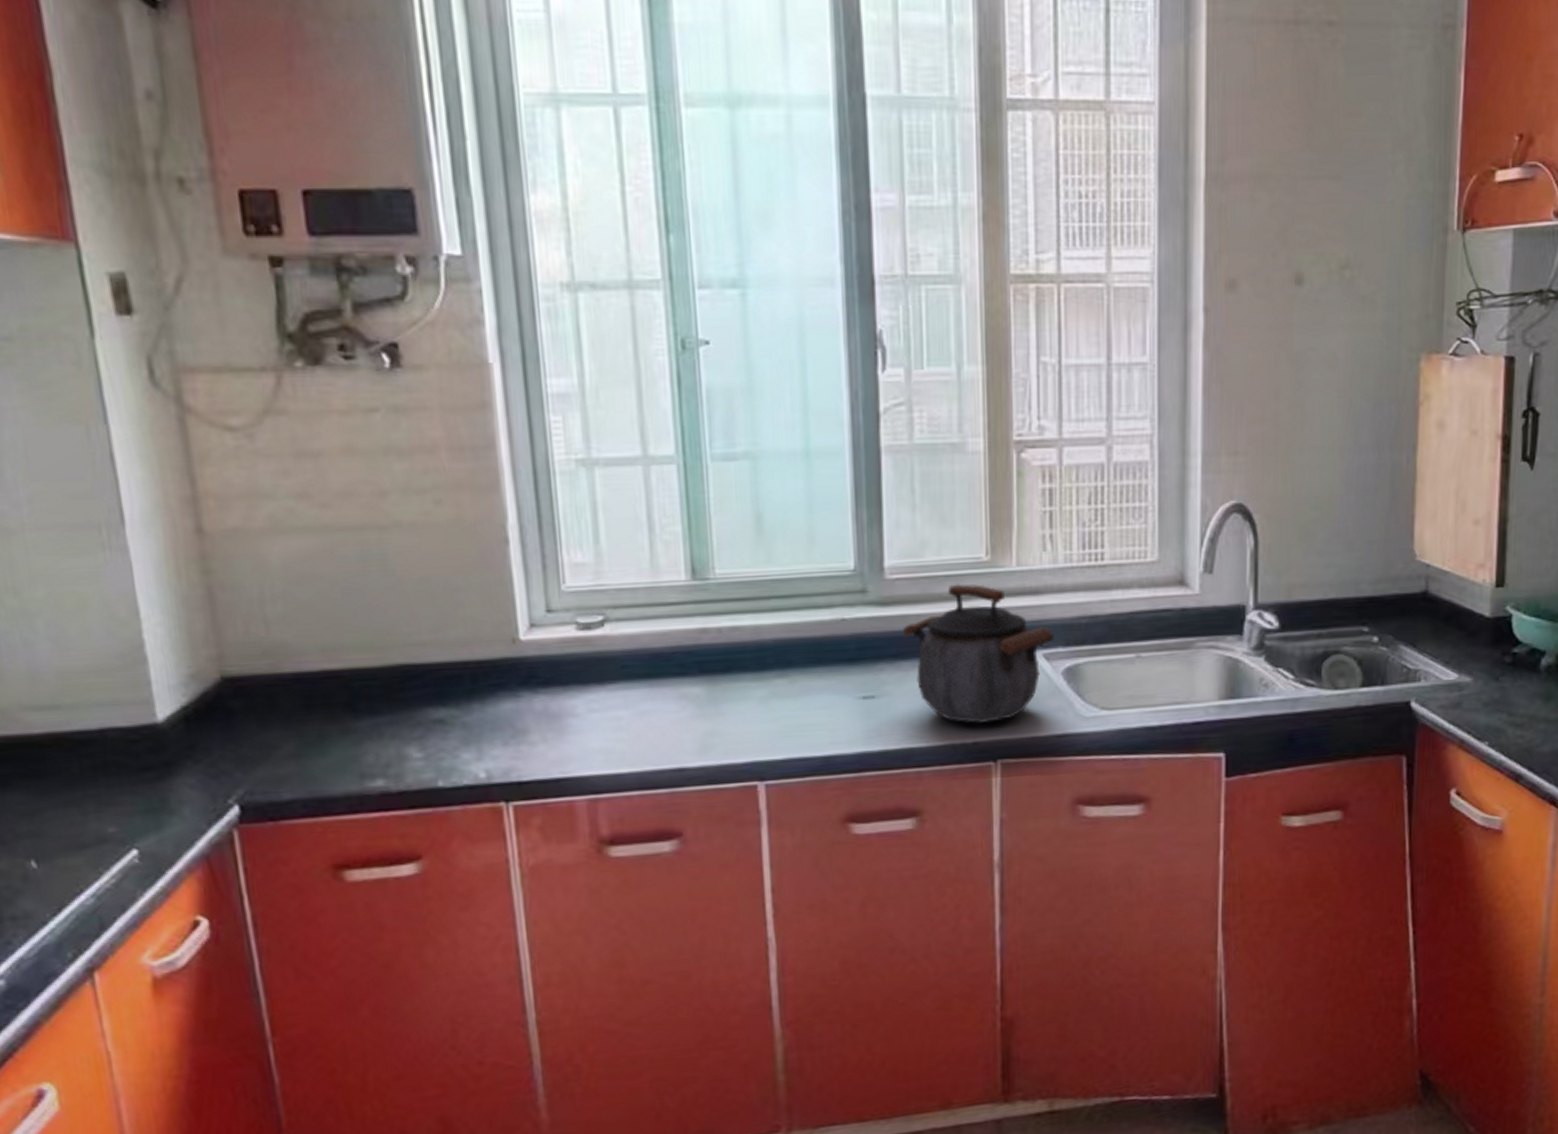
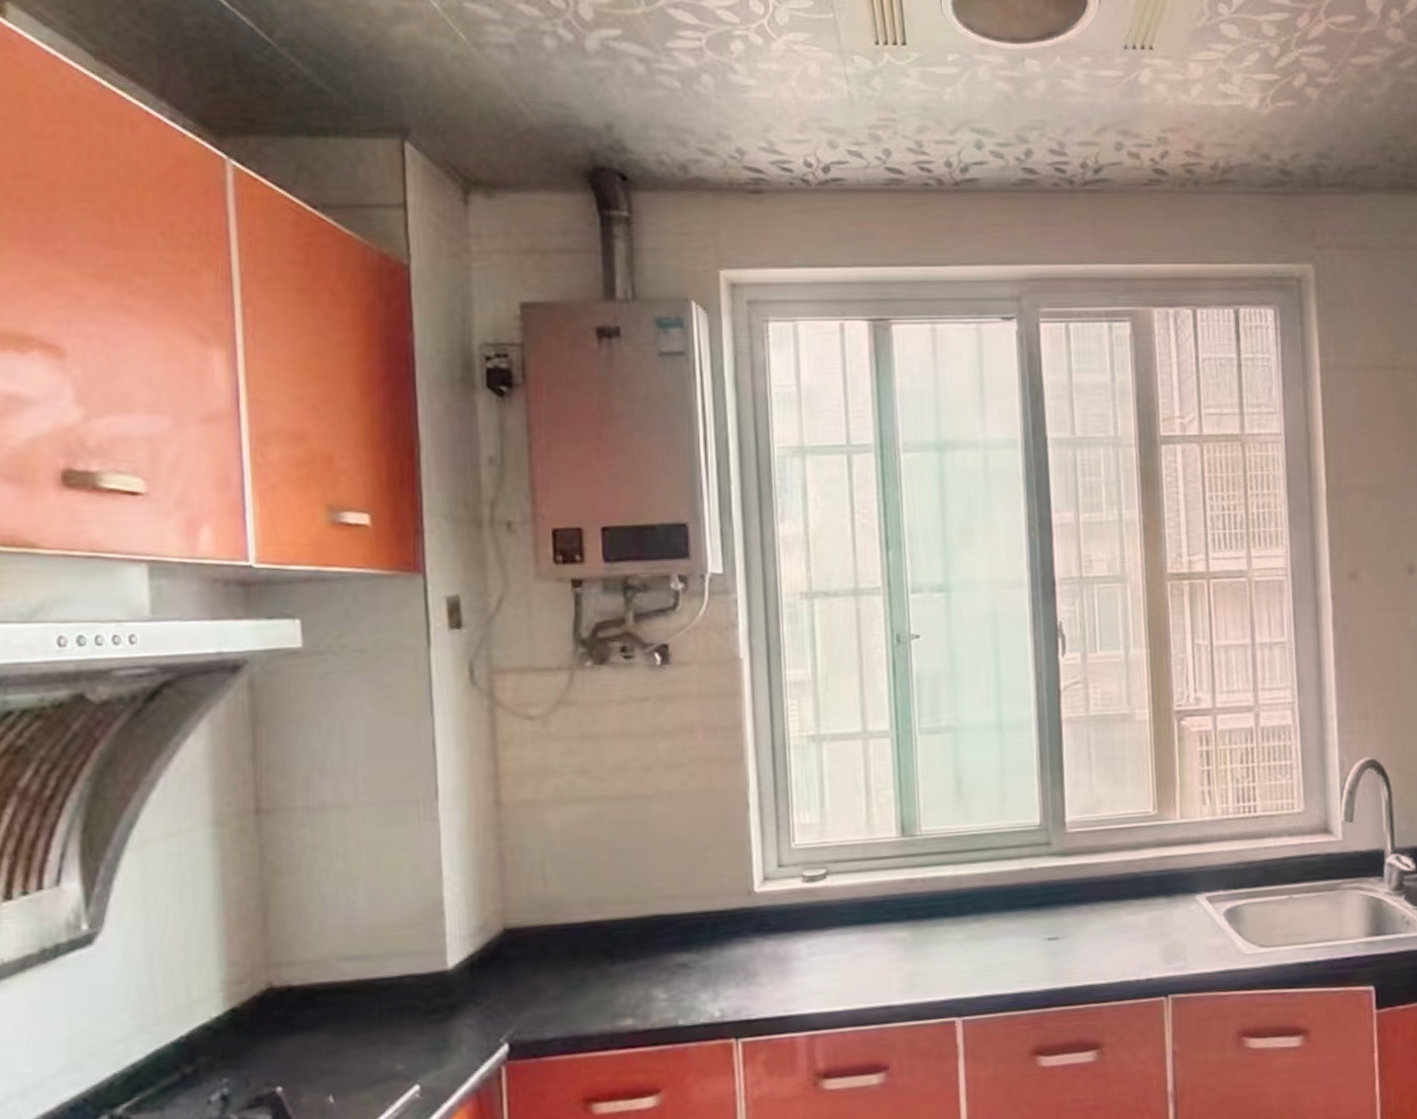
kettle: present [903,584,1054,724] -> none [1082,835,1215,962]

